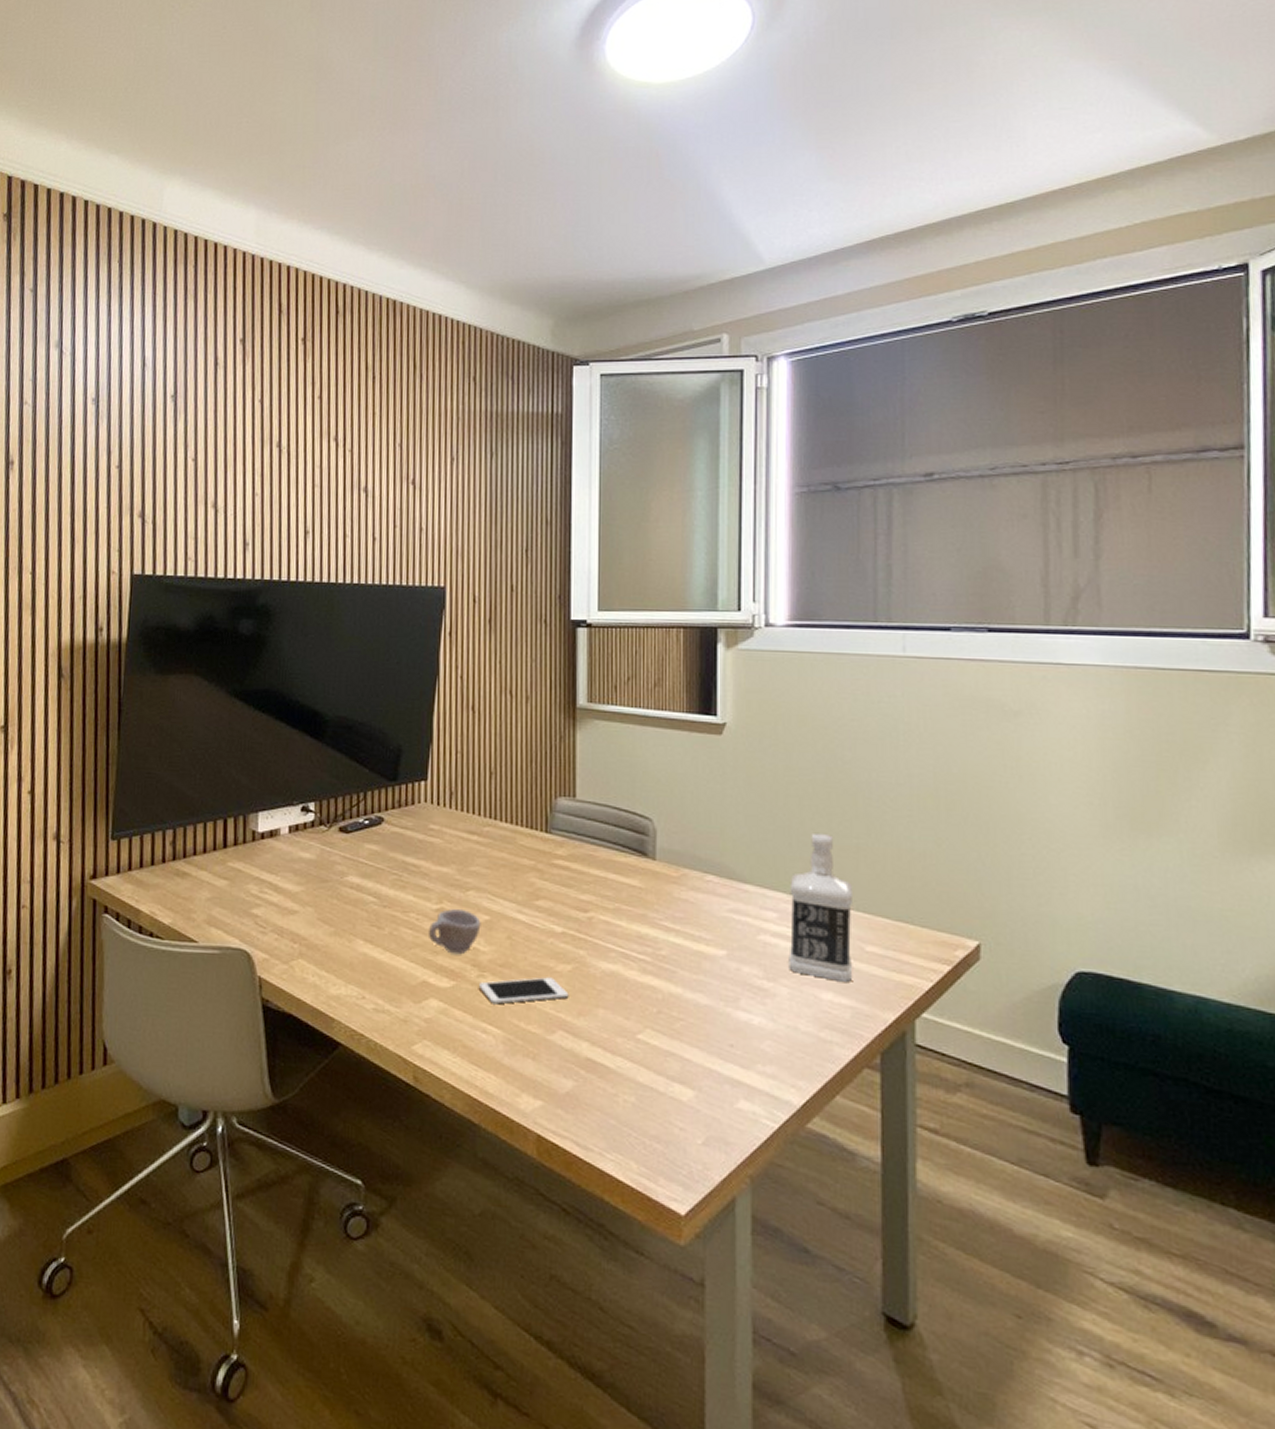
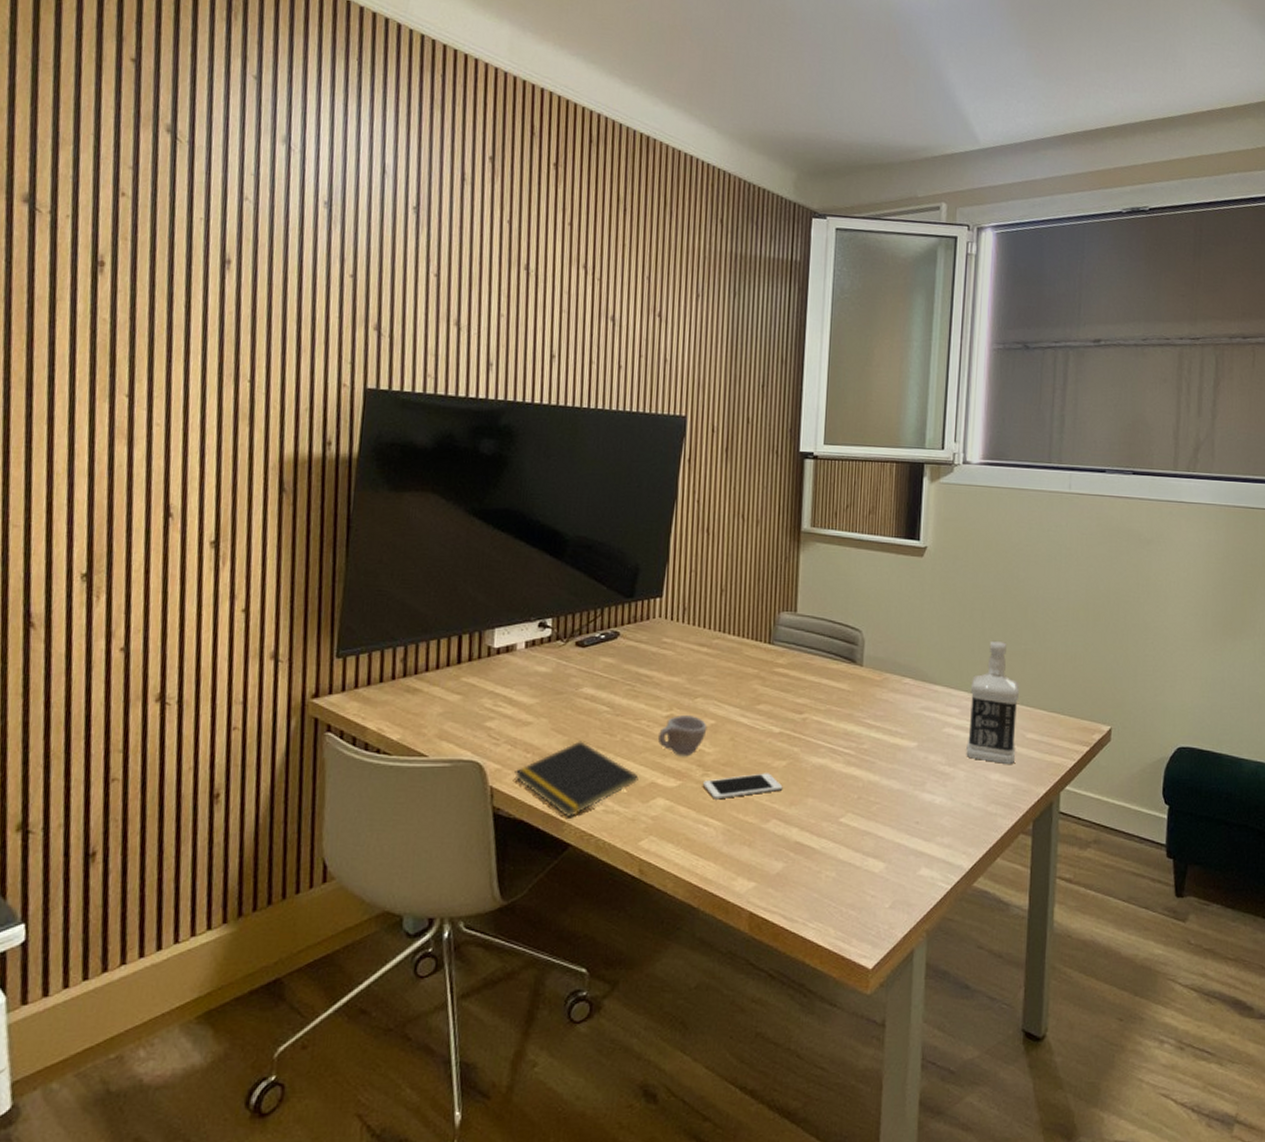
notepad: none [282,932,409,1015] -> present [515,741,639,818]

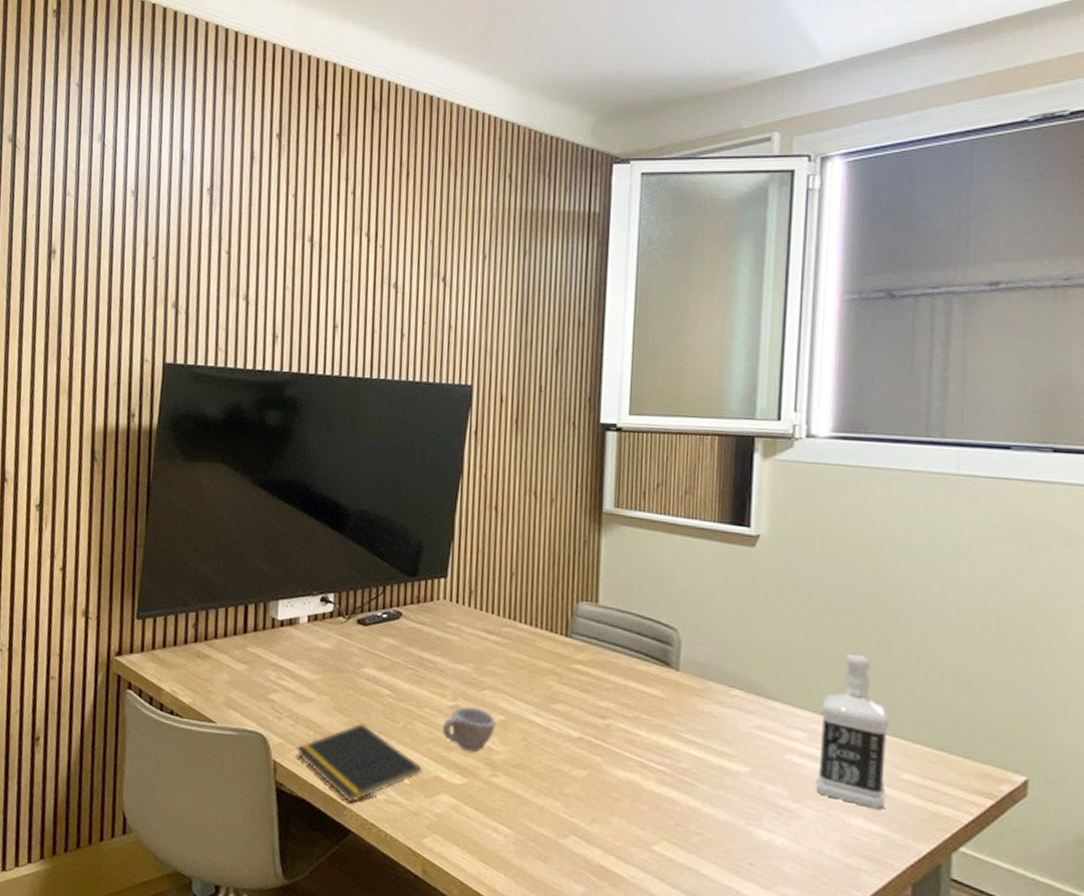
cell phone: present [703,773,783,800] -> none [492,780,583,805]

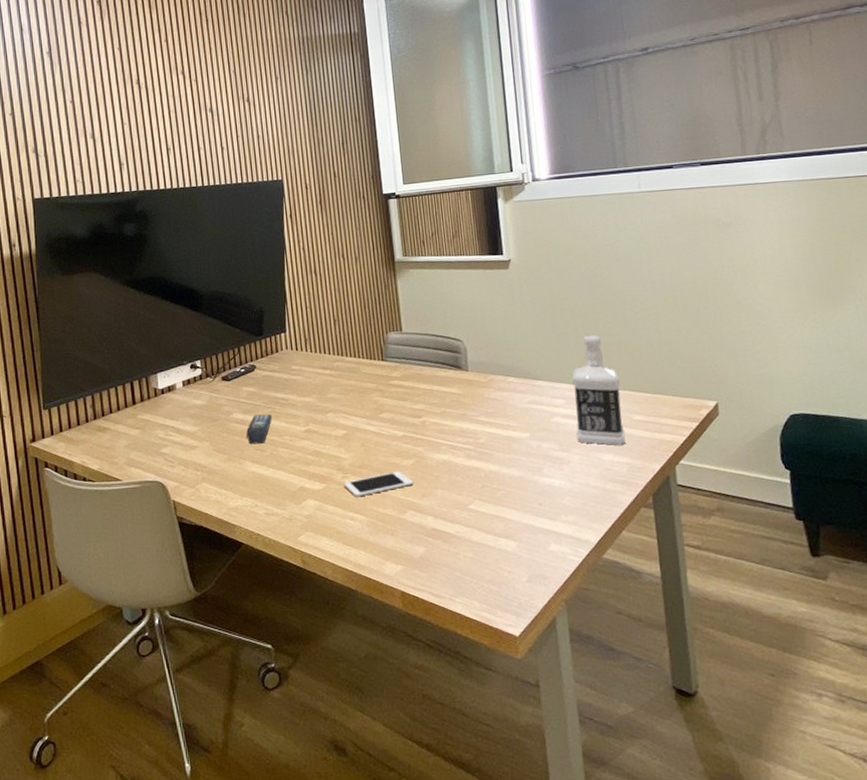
notepad: present [297,723,422,804] -> none [190,457,290,522]
remote control: none [377,674,414,712] -> present [246,414,273,444]
cup: present [442,706,496,753] -> none [300,427,341,463]
cell phone: none [492,780,583,805] -> present [344,471,414,497]

